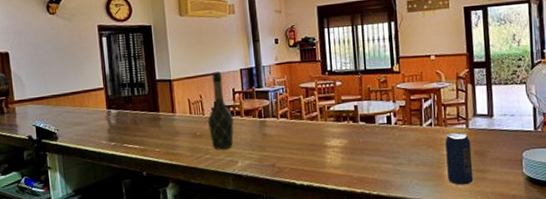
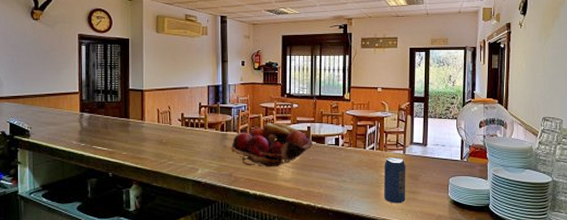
wine bottle: present [208,72,234,150] -> none [174,86,198,157]
fruit basket: none [271,104,362,154] -> present [231,123,313,167]

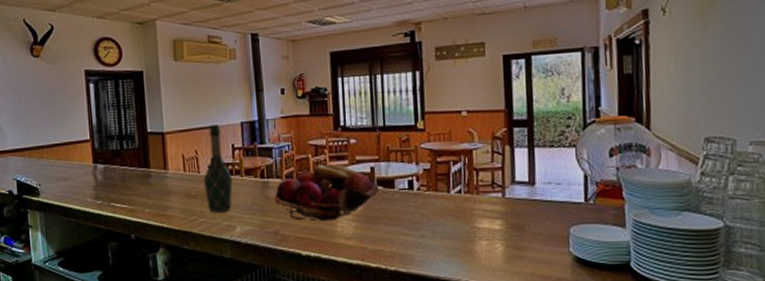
wine bottle: none [174,86,198,157] -> present [204,125,233,213]
beverage can: present [384,157,406,204] -> none [476,202,510,264]

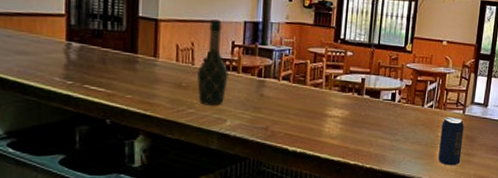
fruit basket: present [274,165,379,222] -> none [269,71,366,122]
beverage can: none [476,202,510,264] -> present [438,117,464,166]

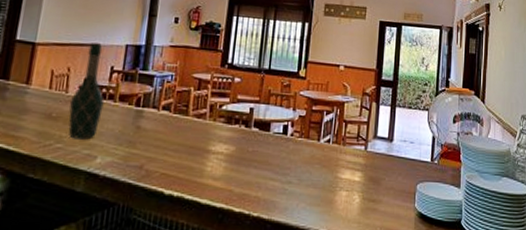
beverage can: present [438,117,464,166] -> none [338,154,367,215]

